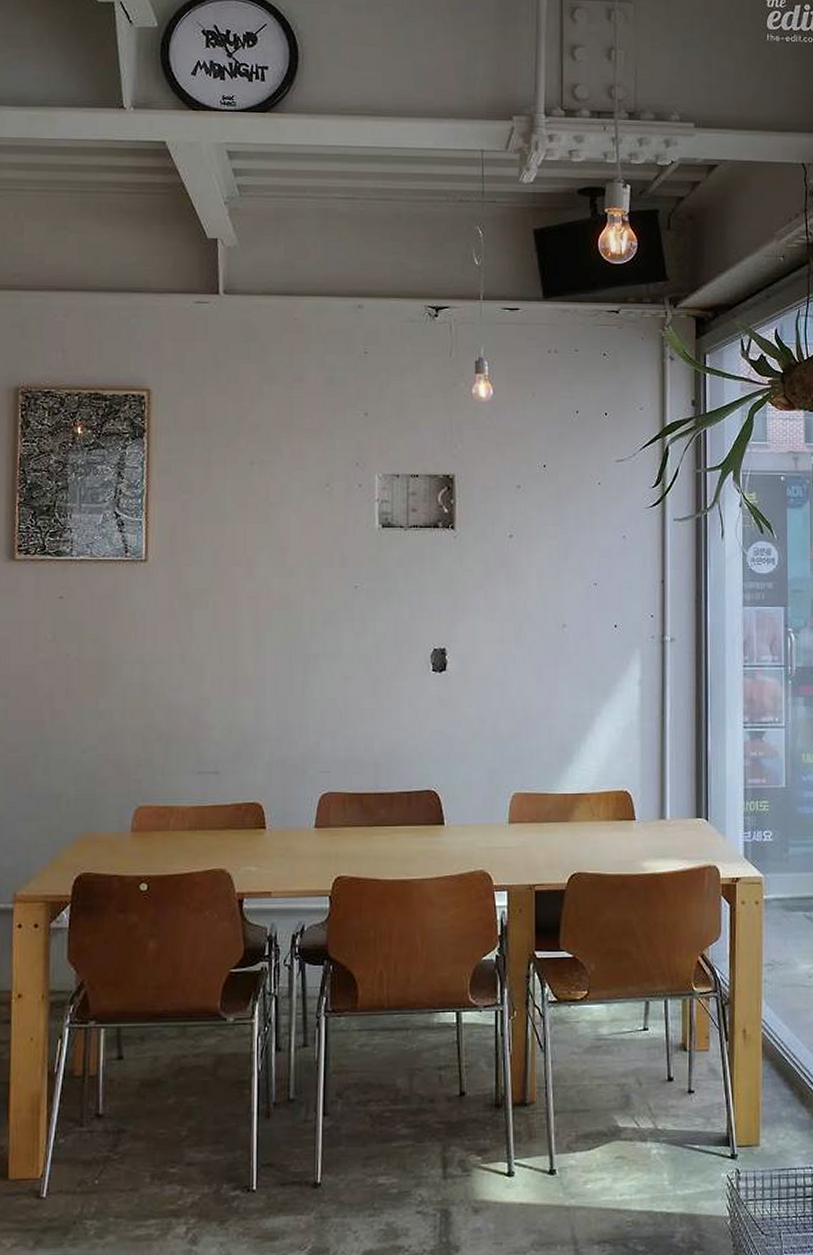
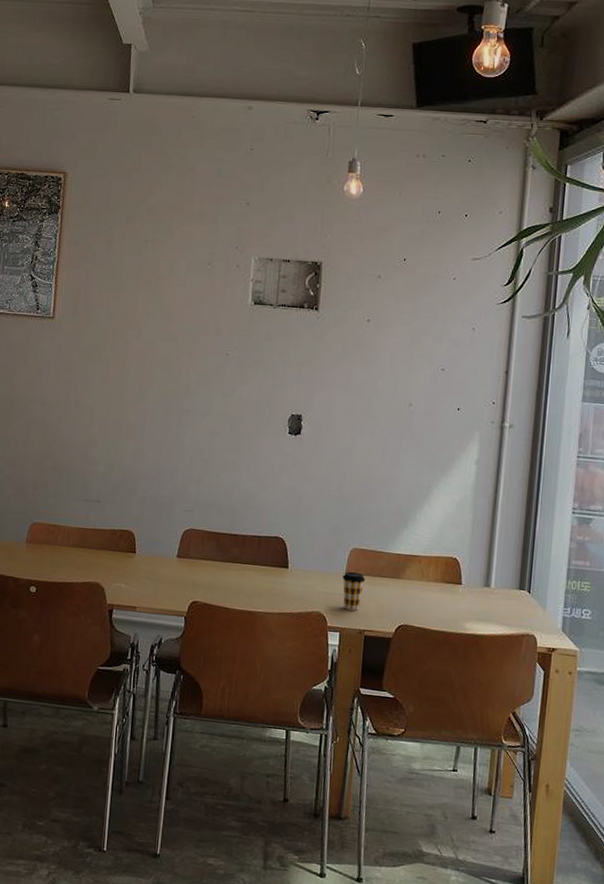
coffee cup: none [506,820,531,864] -> present [342,571,366,611]

